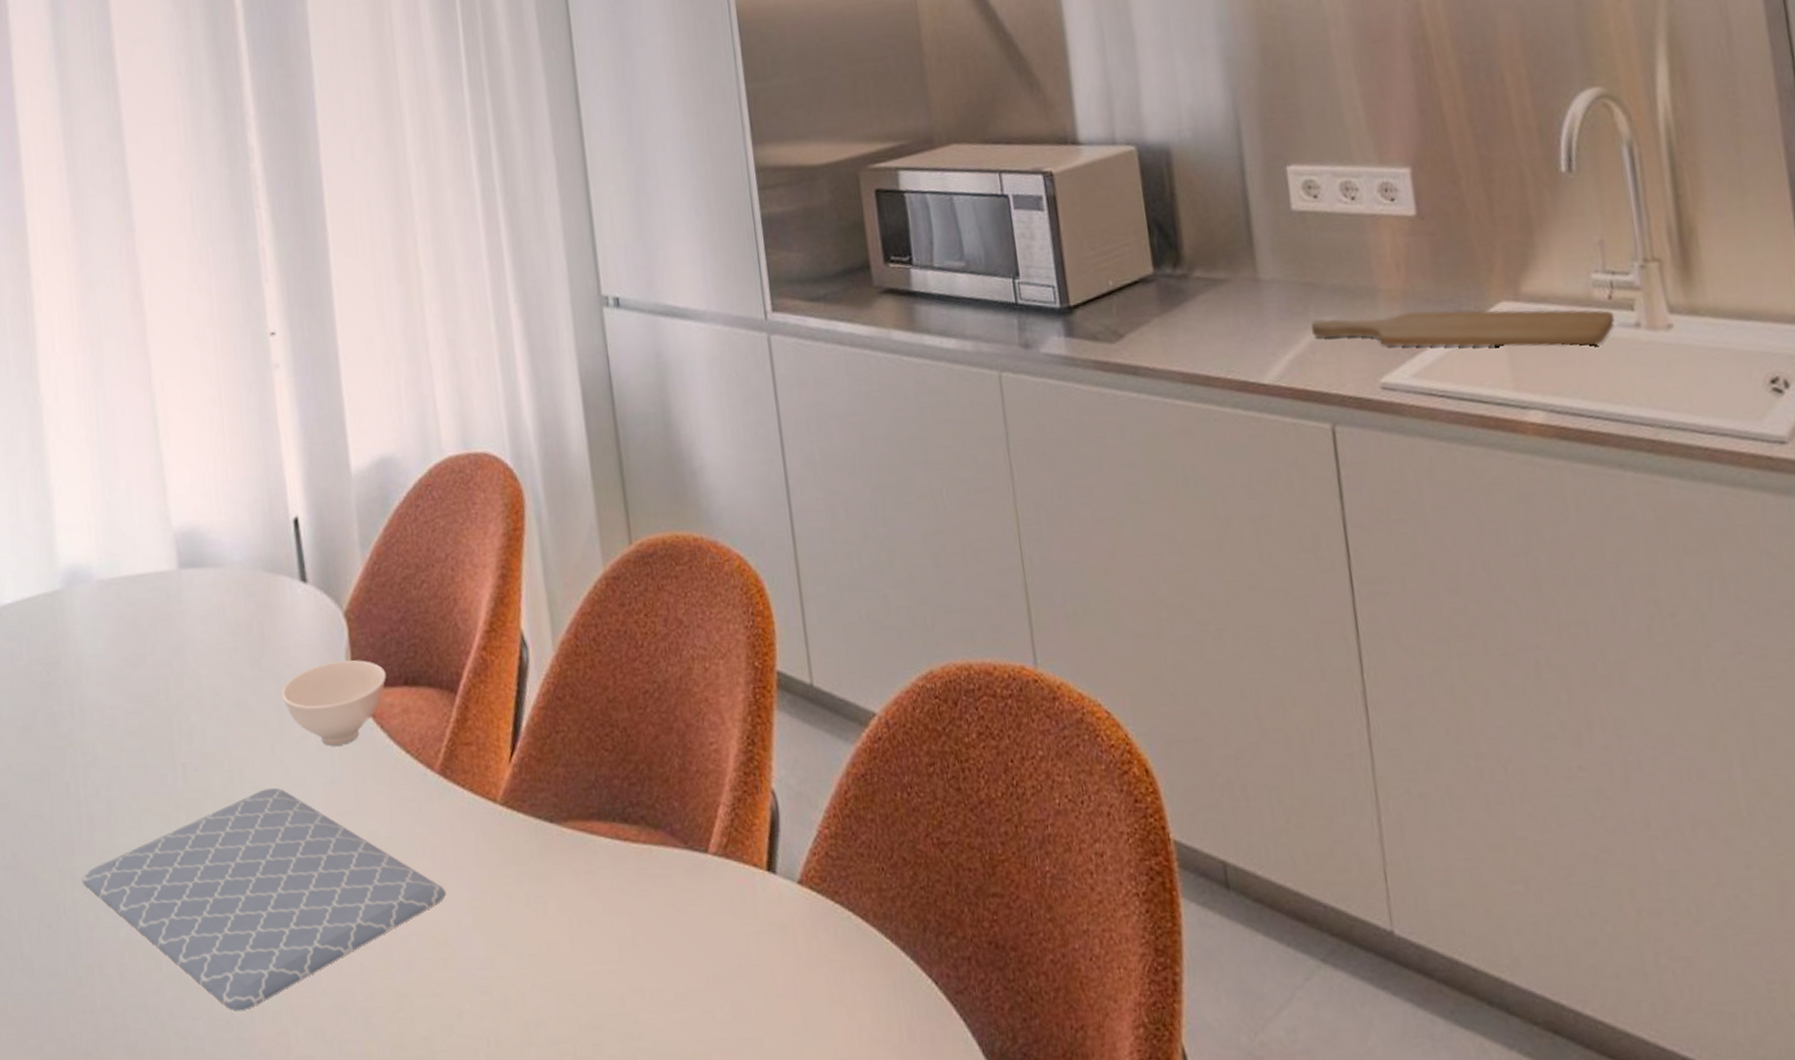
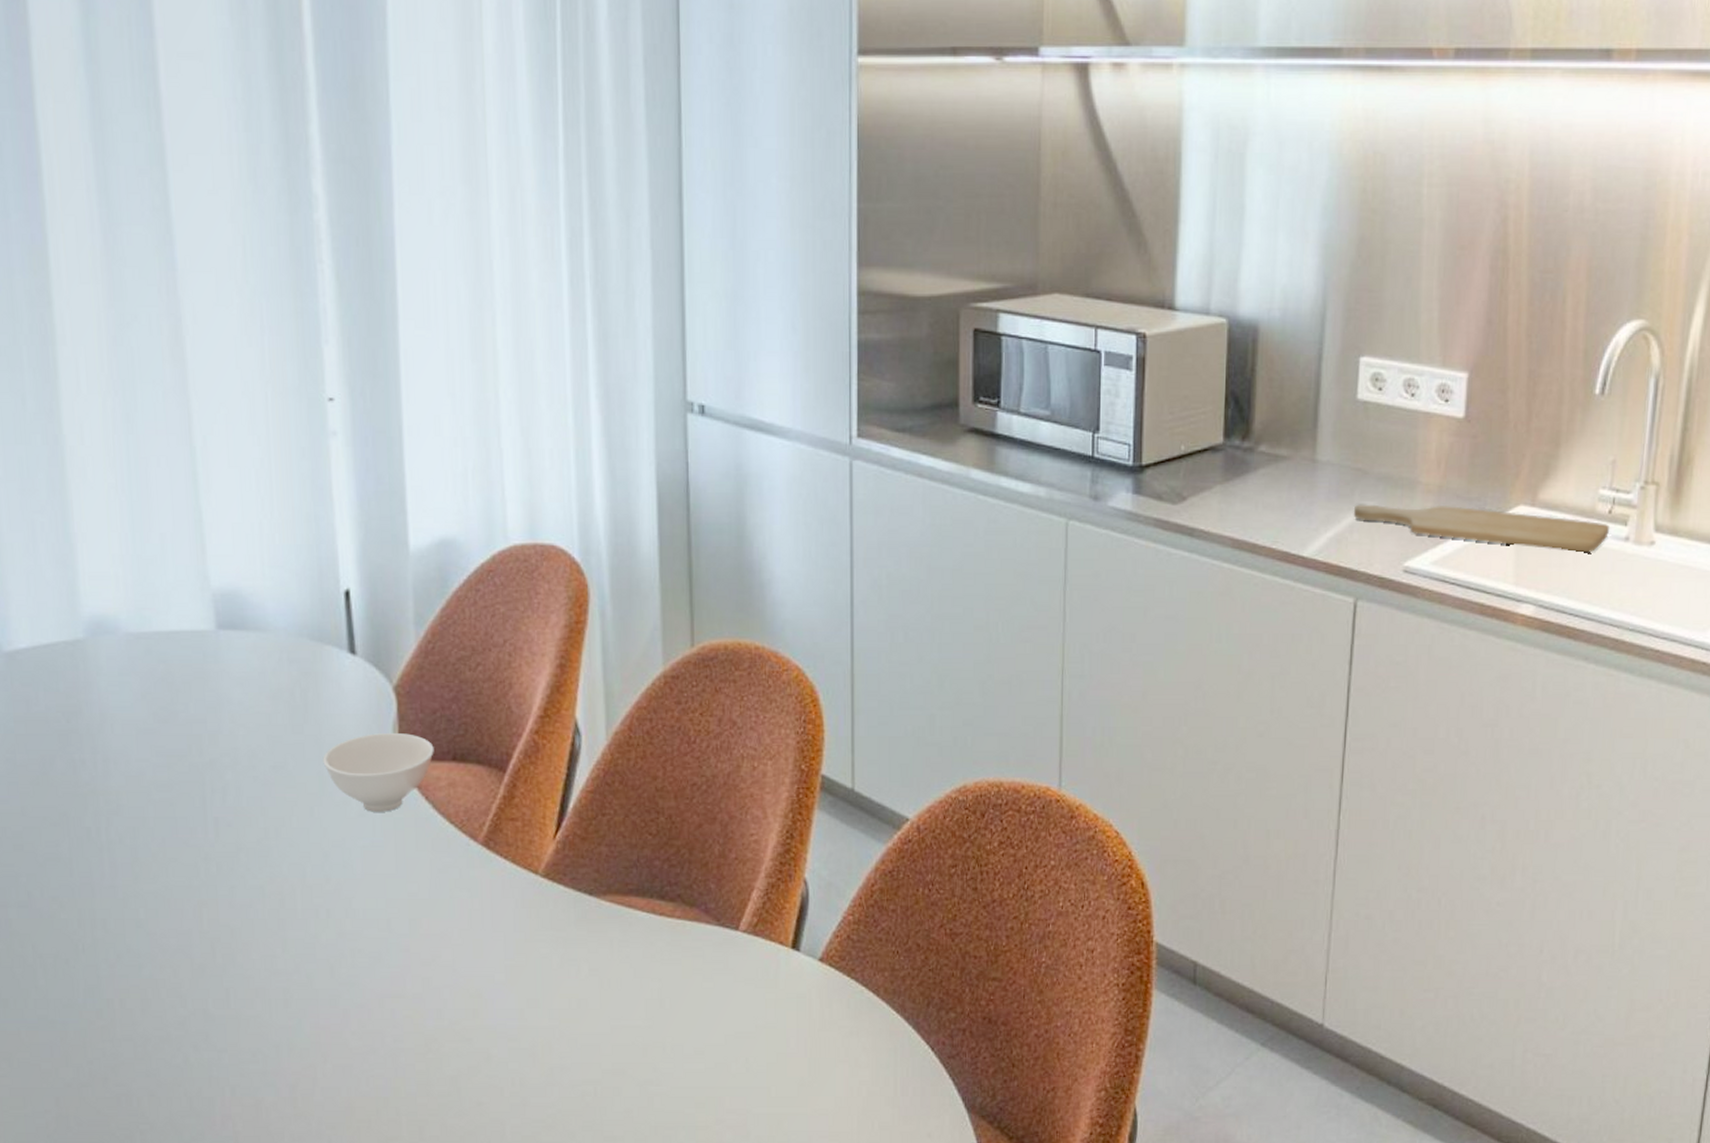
placemat: present [82,787,446,1010] -> none [103,846,481,1045]

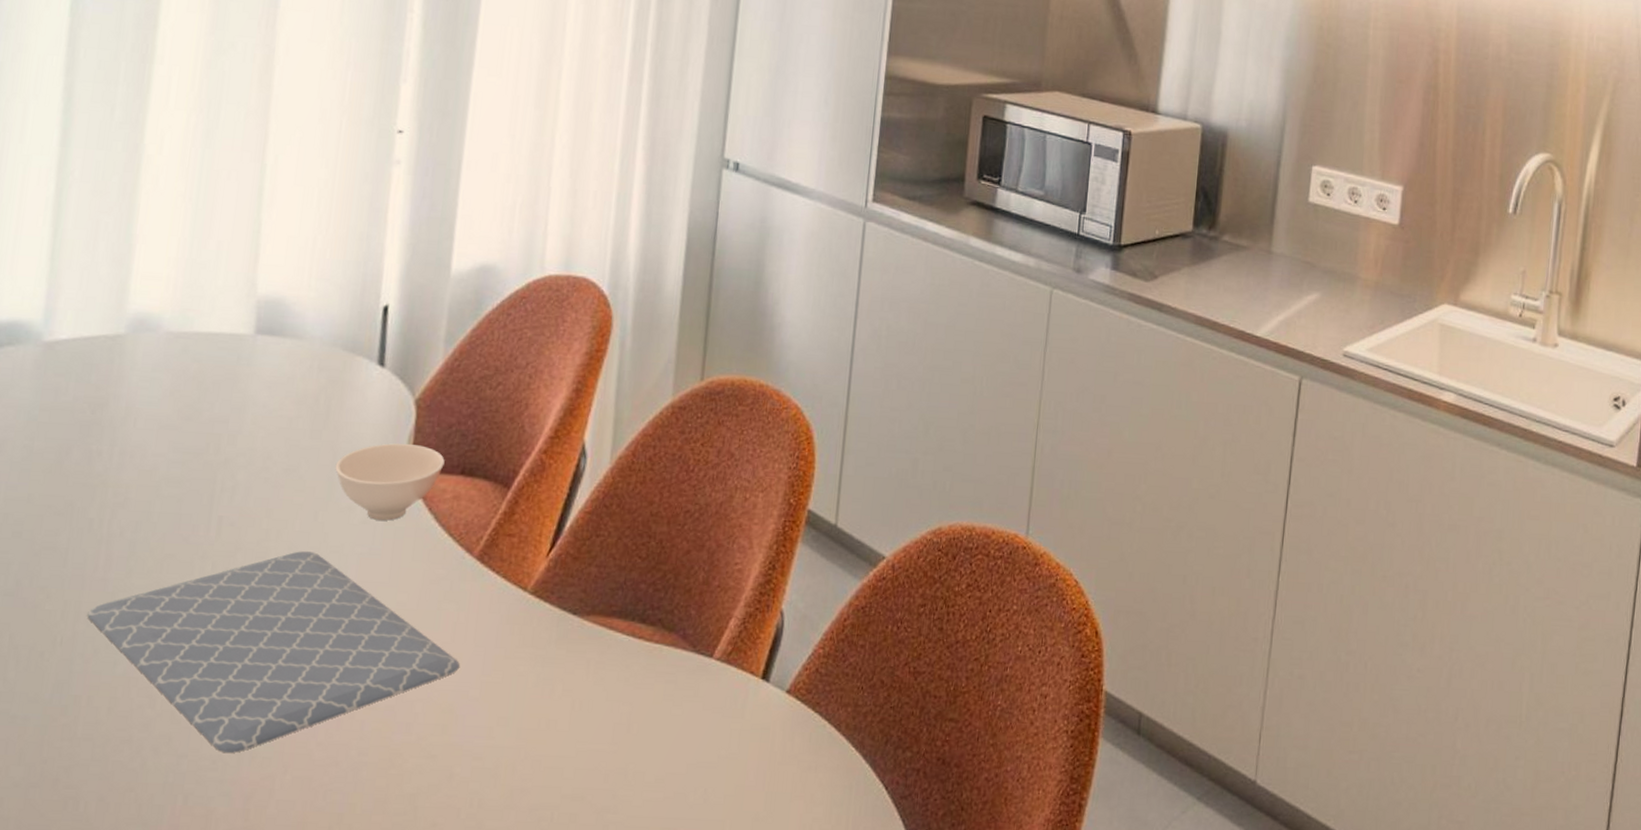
placemat: none [103,846,481,1045] -> present [87,550,459,753]
chopping board: present [1353,504,1610,553] -> none [1301,293,1521,350]

